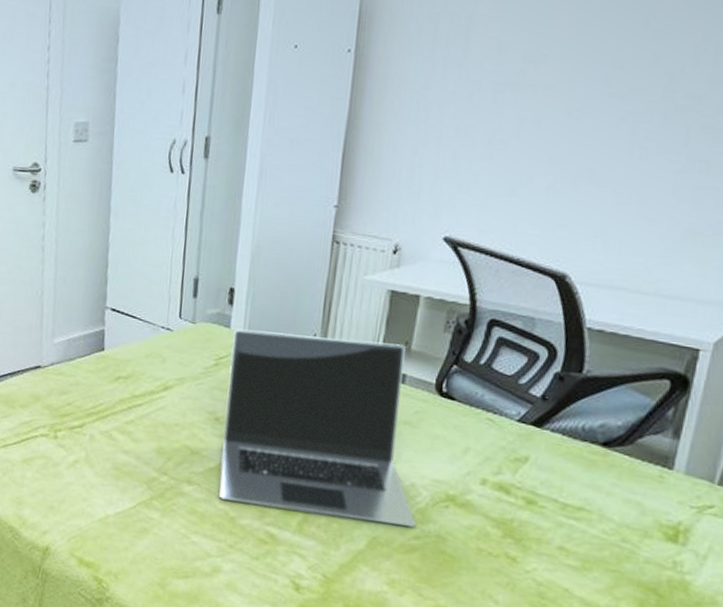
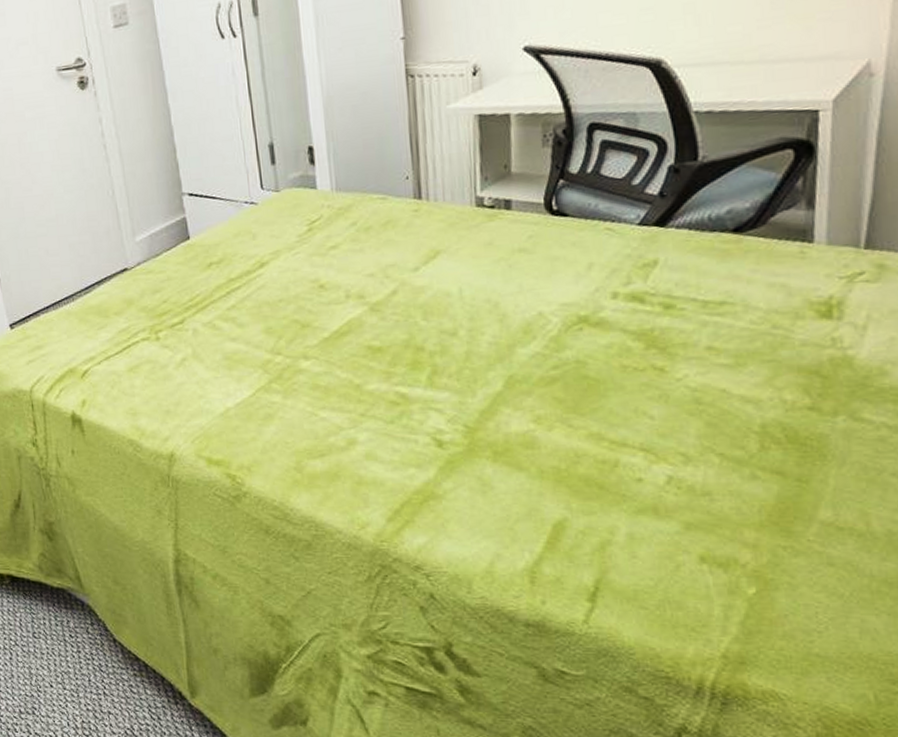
laptop: present [219,328,416,527] -> none [321,169,551,368]

